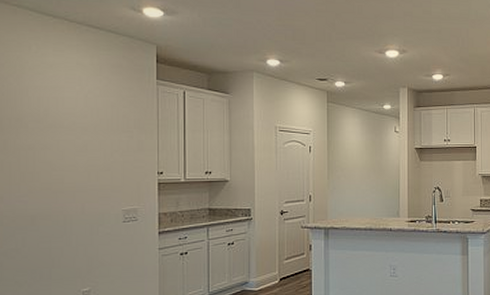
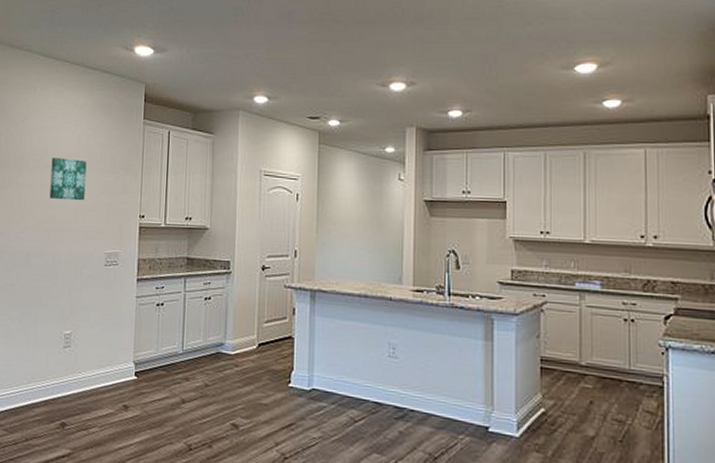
wall art: none [55,118,96,161] -> present [49,157,87,201]

